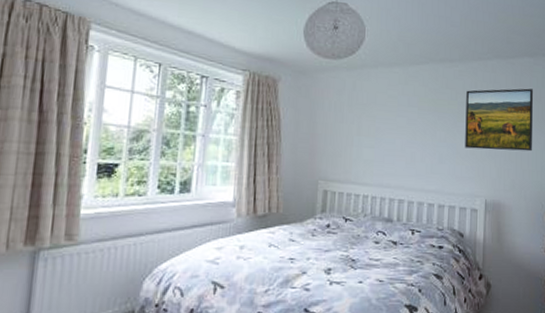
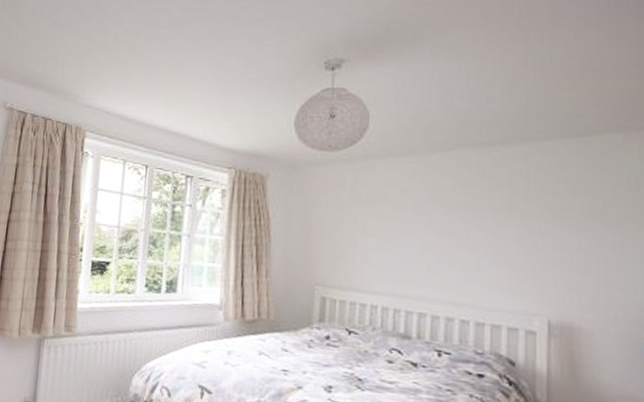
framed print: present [465,88,534,152] -> none [513,174,625,259]

